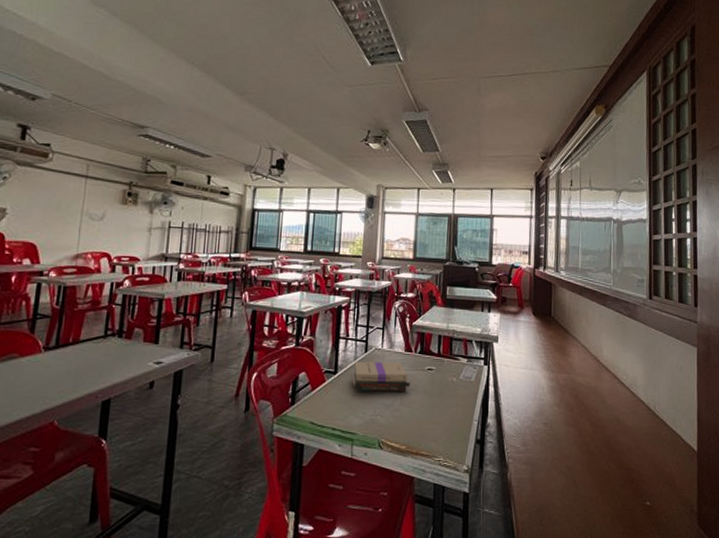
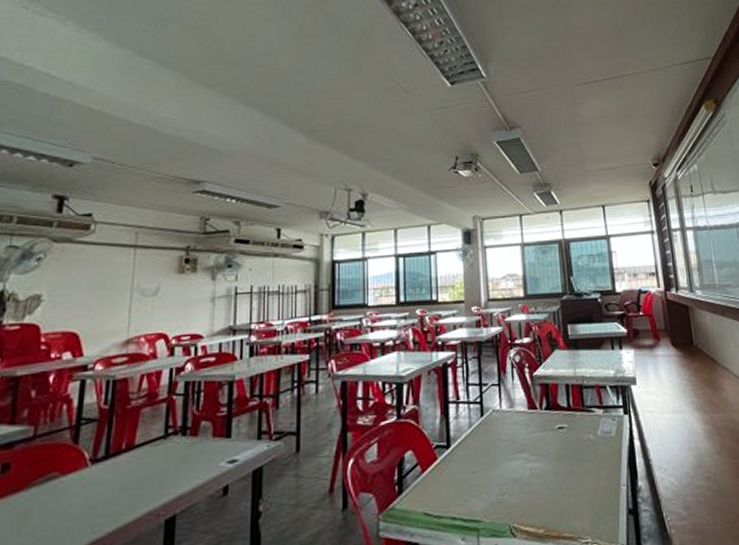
books: present [351,361,410,393] -> none [467,424,539,466]

